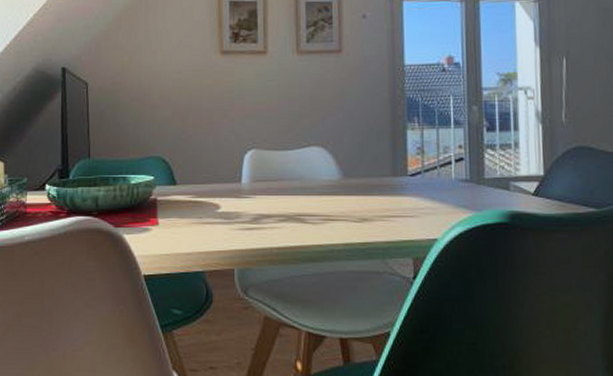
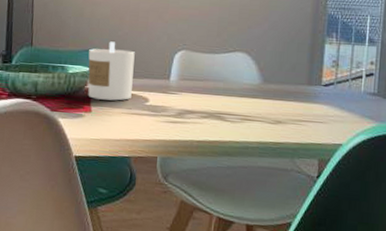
candle: none [151,146,201,210] -> present [88,41,135,101]

